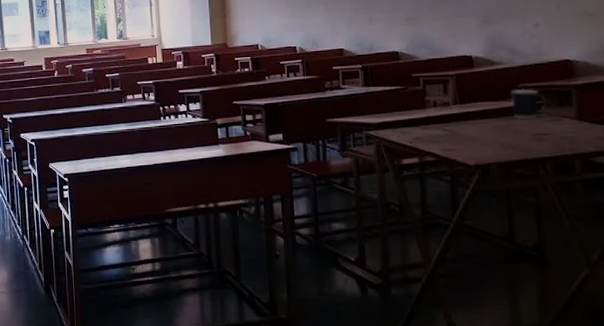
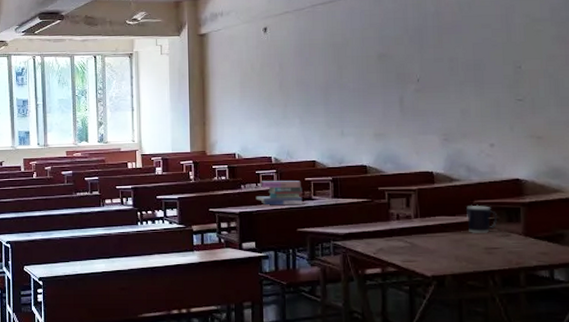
books: none [281,70,332,96] -> present [255,181,304,205]

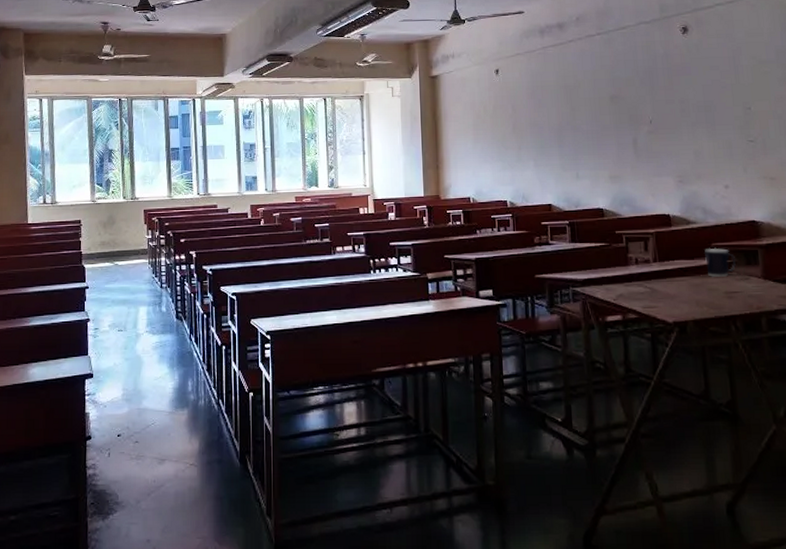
books: present [255,181,304,205] -> none [491,225,541,251]

